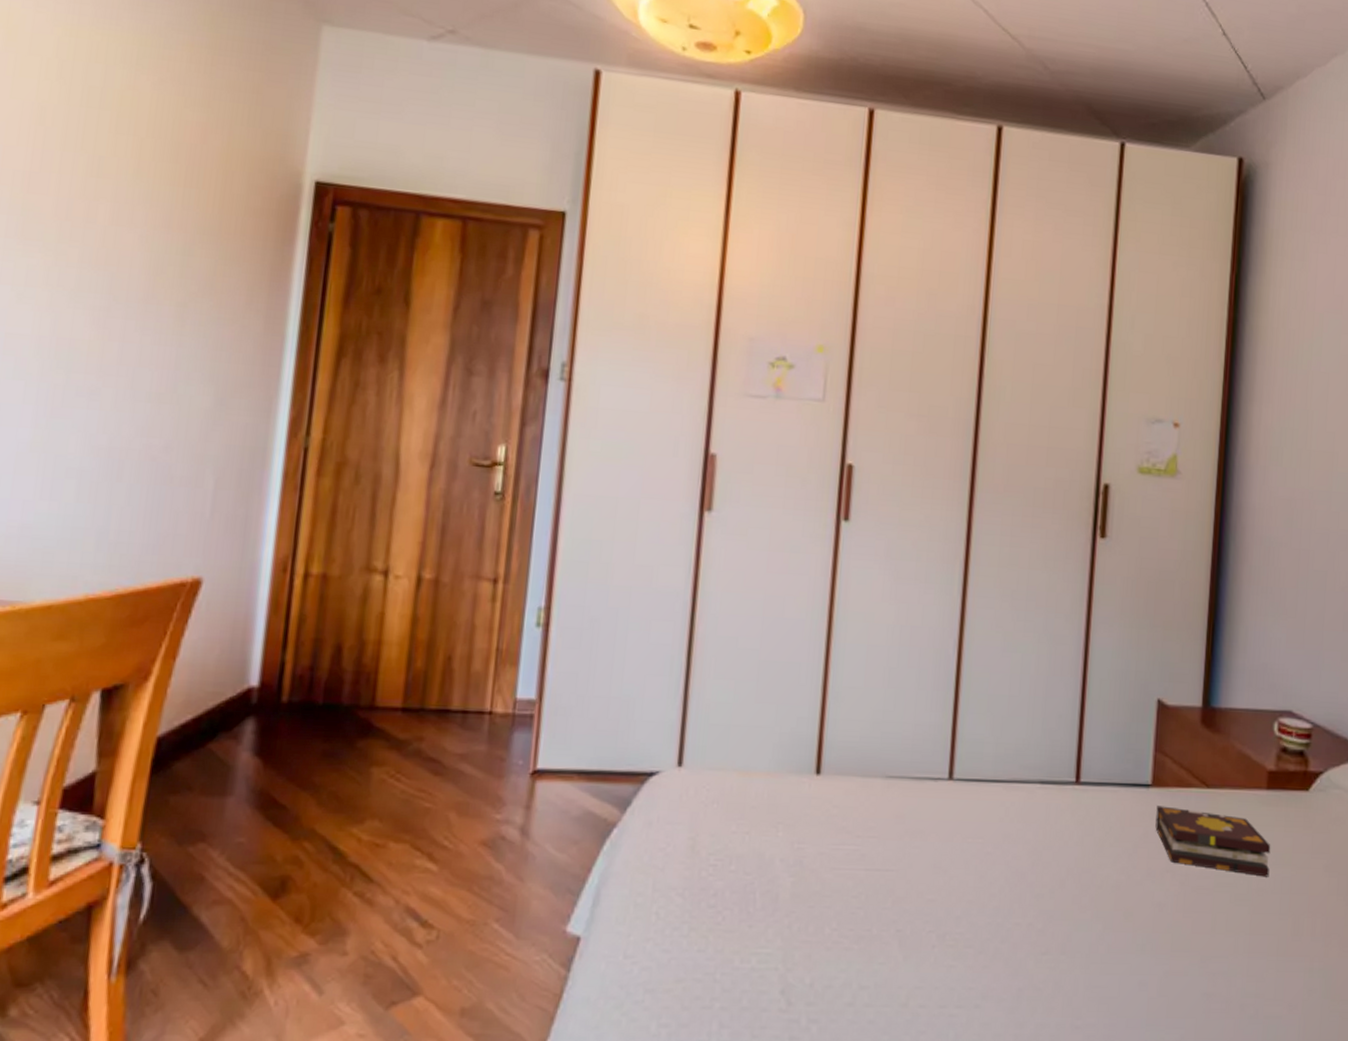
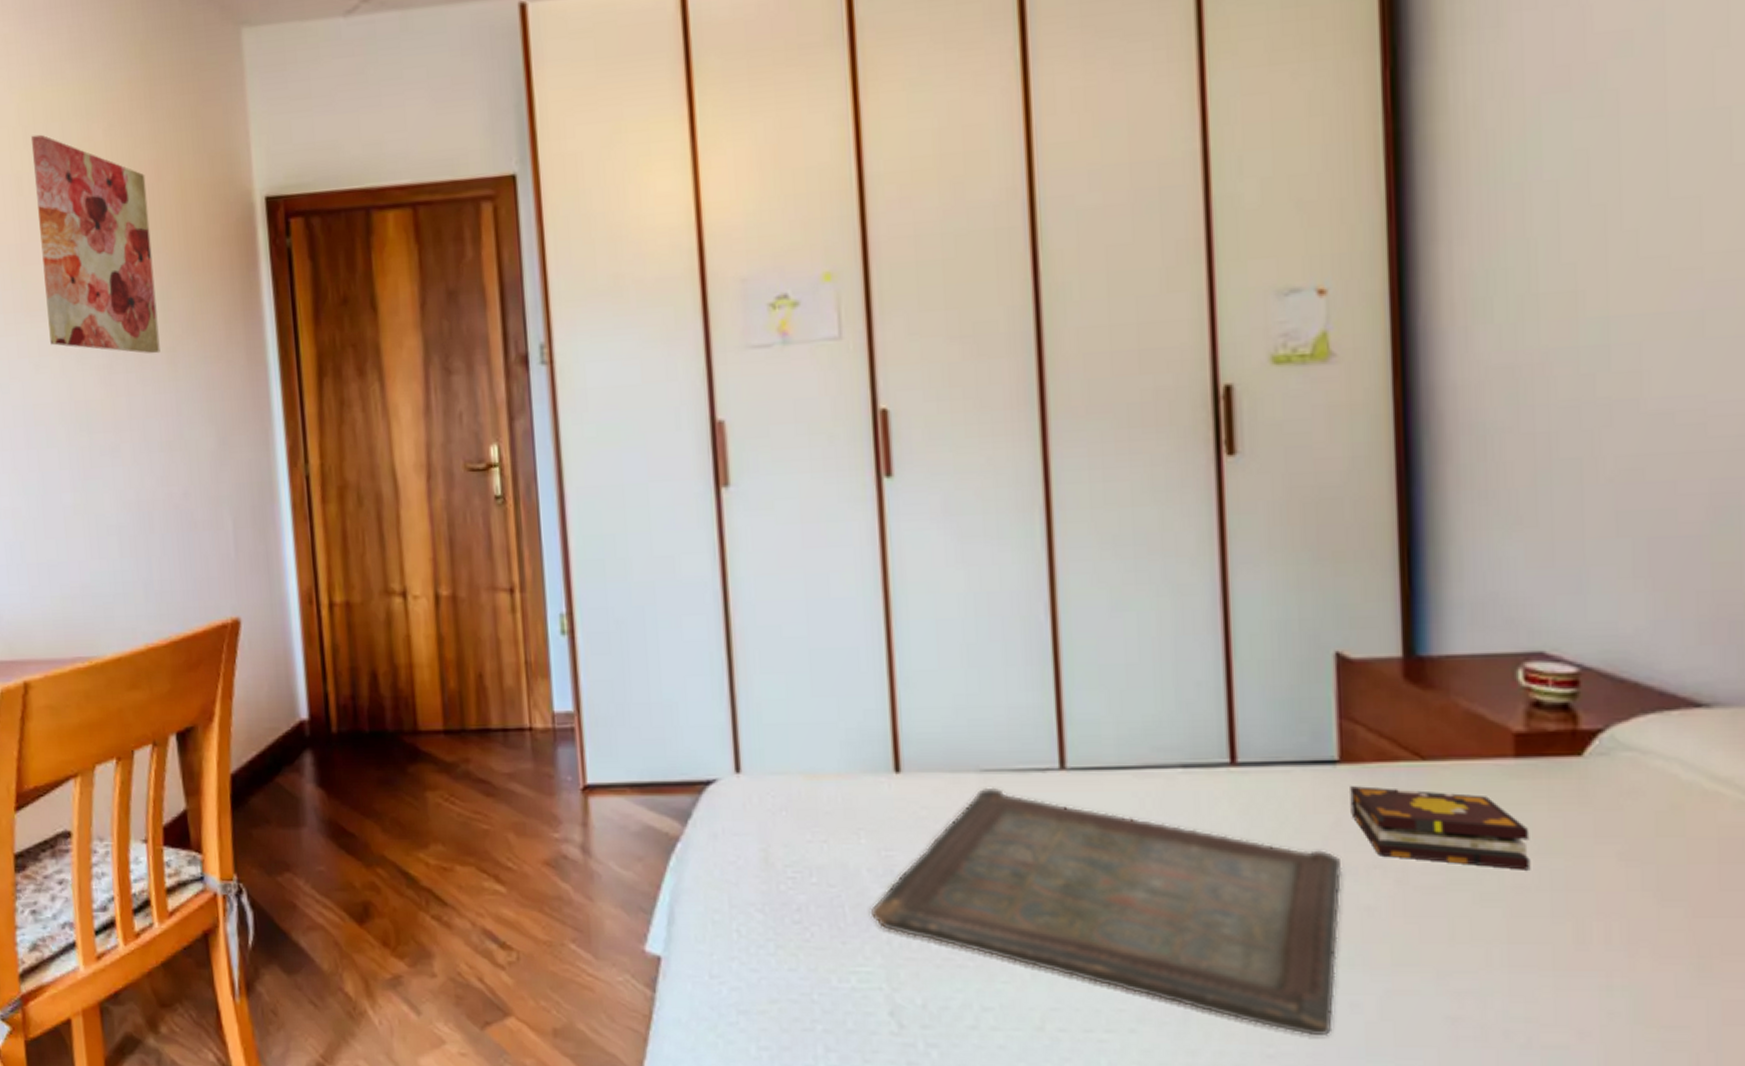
wall art: none [41,70,190,306] -> present [30,134,160,354]
serving tray: none [777,791,1145,1010] -> present [870,787,1342,1037]

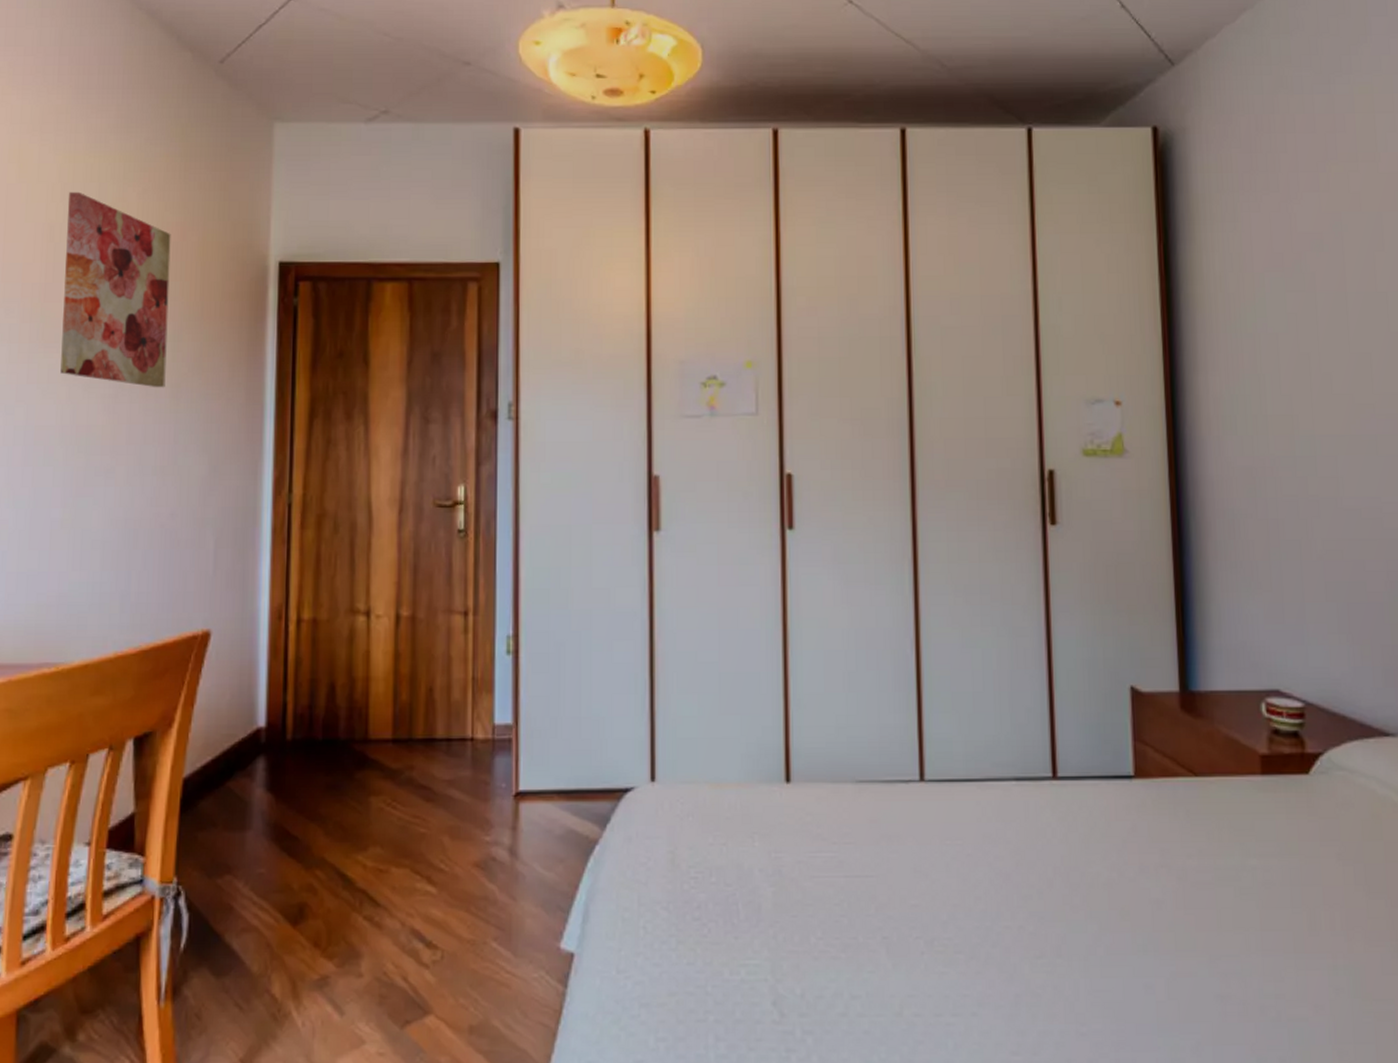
serving tray: present [870,787,1342,1037] -> none [760,796,1138,1015]
book: present [1350,786,1531,870] -> none [1142,798,1275,868]

